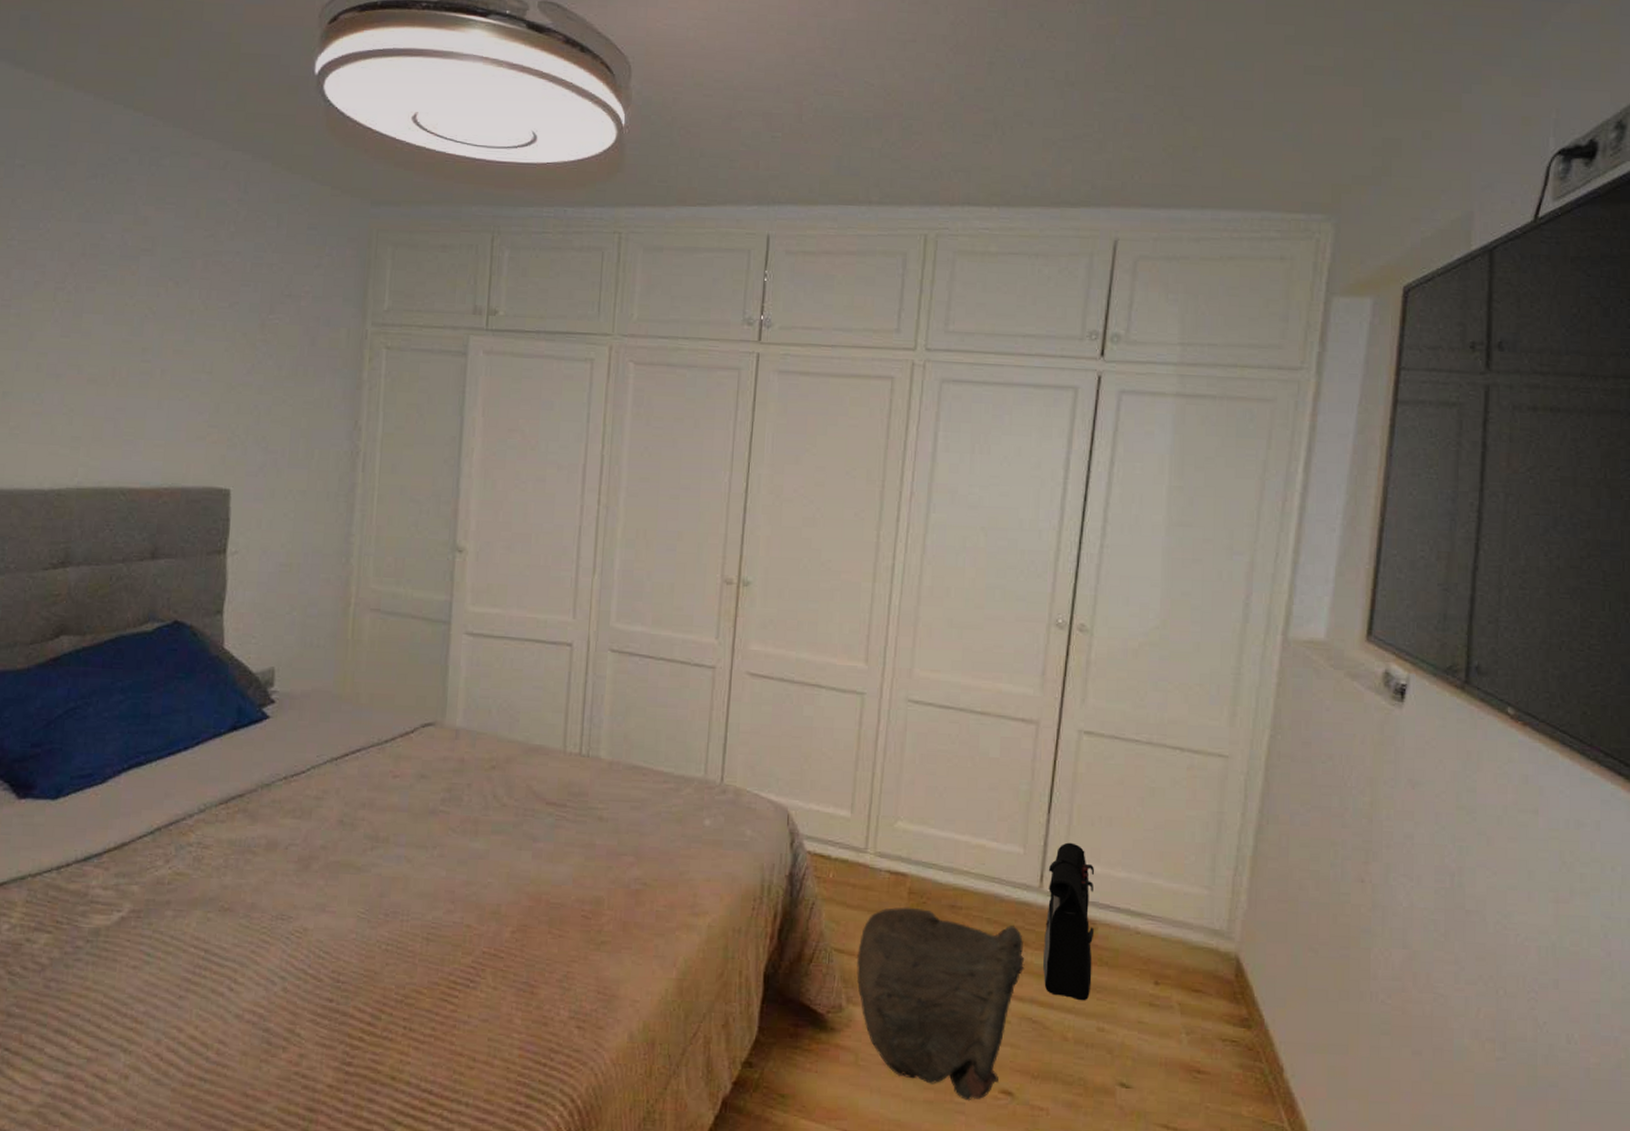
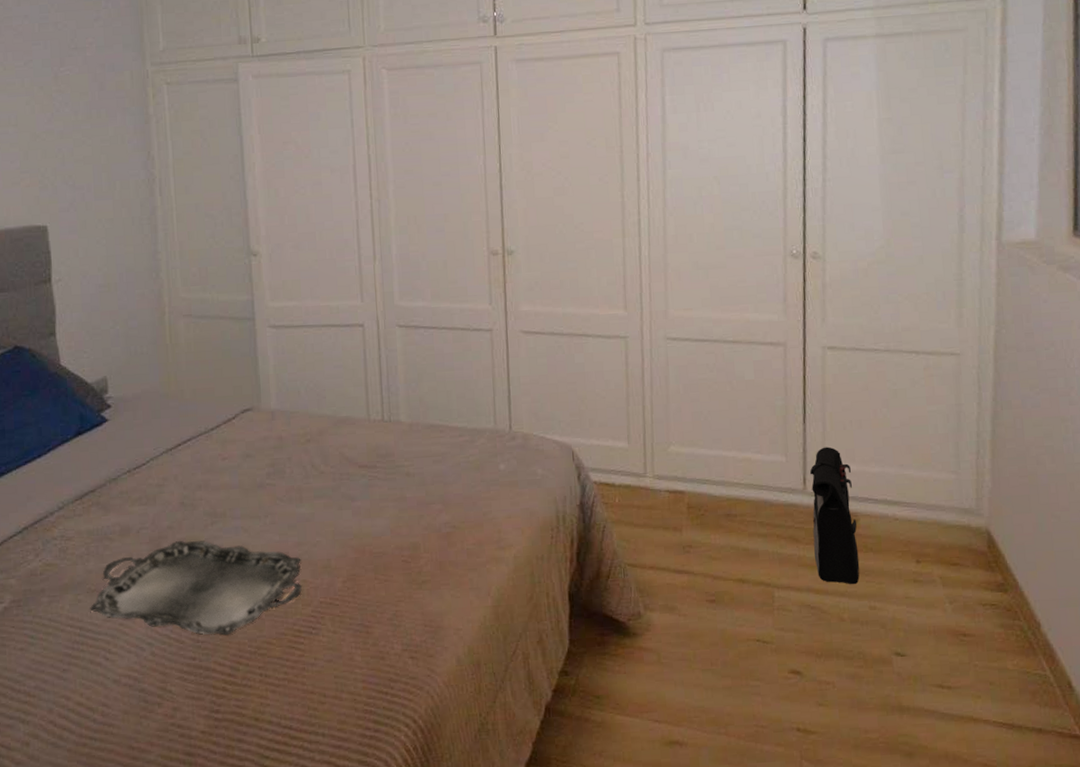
serving tray: none [219,864,468,978] -> present [90,541,303,636]
bag: present [856,907,1025,1100] -> none [649,519,799,683]

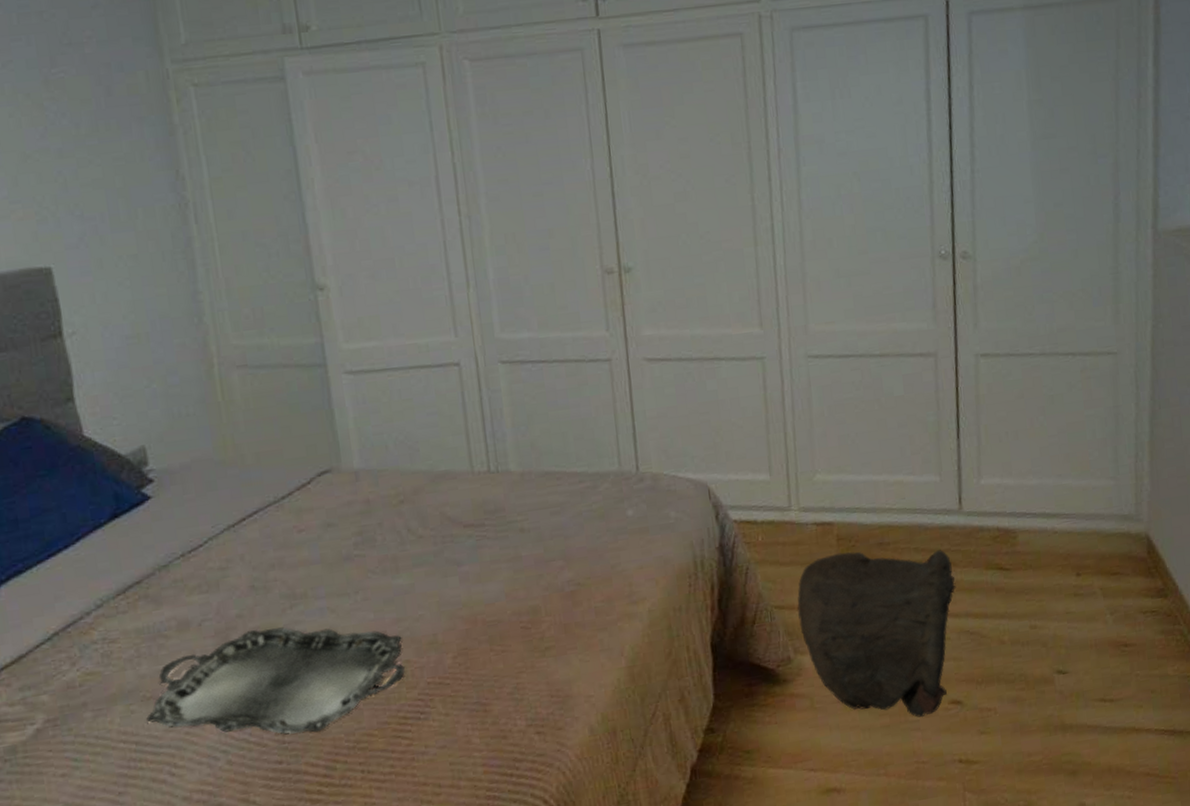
bag: none [649,519,799,683] -> present [797,550,956,718]
backpack: present [809,447,860,585] -> none [965,461,1019,605]

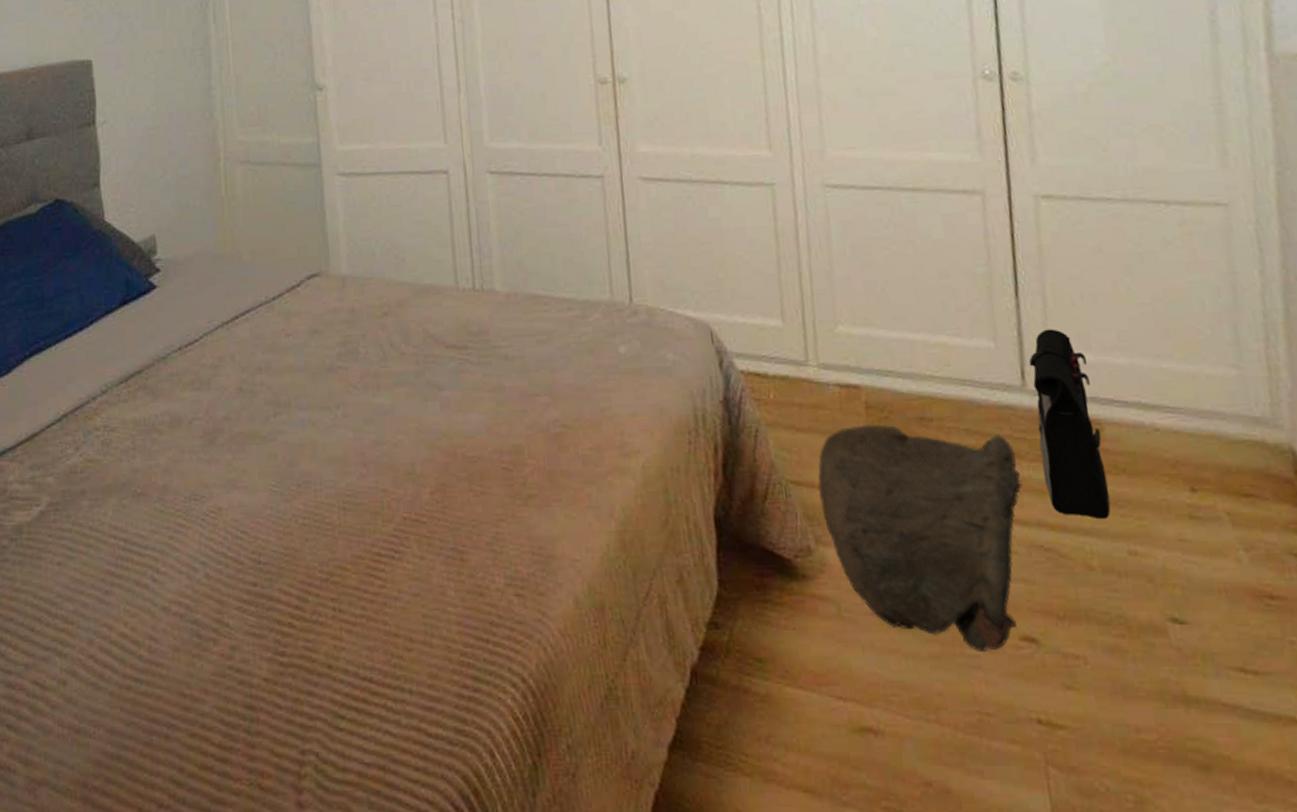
serving tray: present [146,627,406,735] -> none [136,435,382,557]
backpack: none [965,461,1019,605] -> present [1028,328,1111,520]

